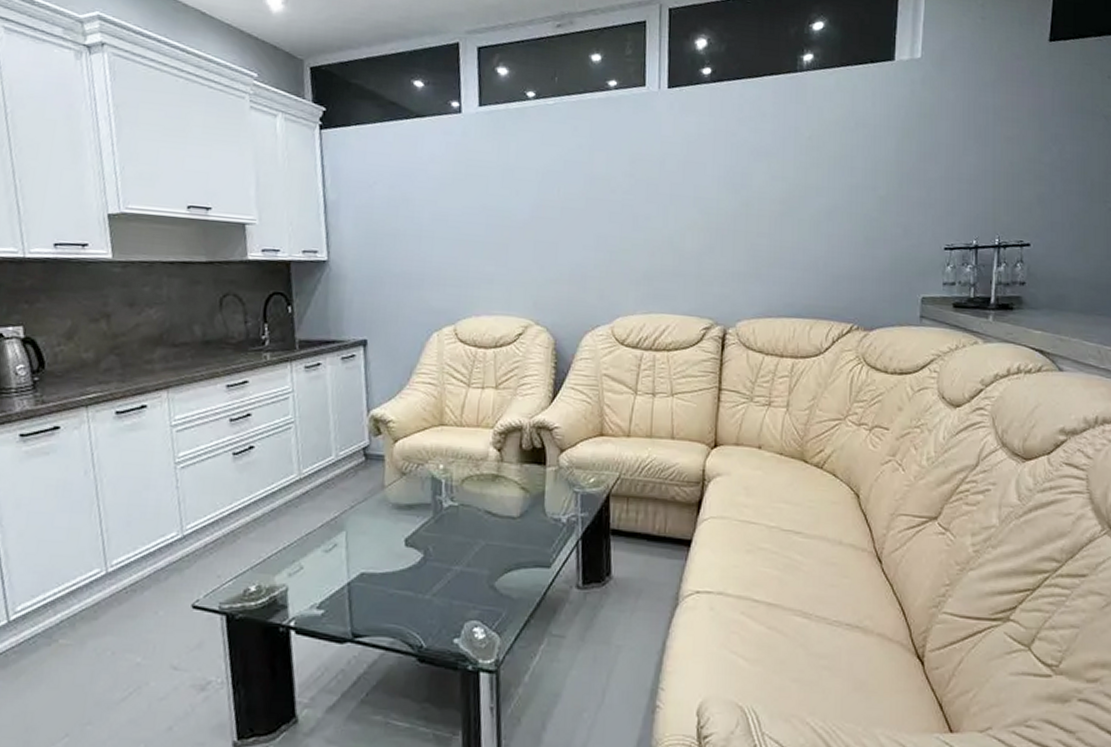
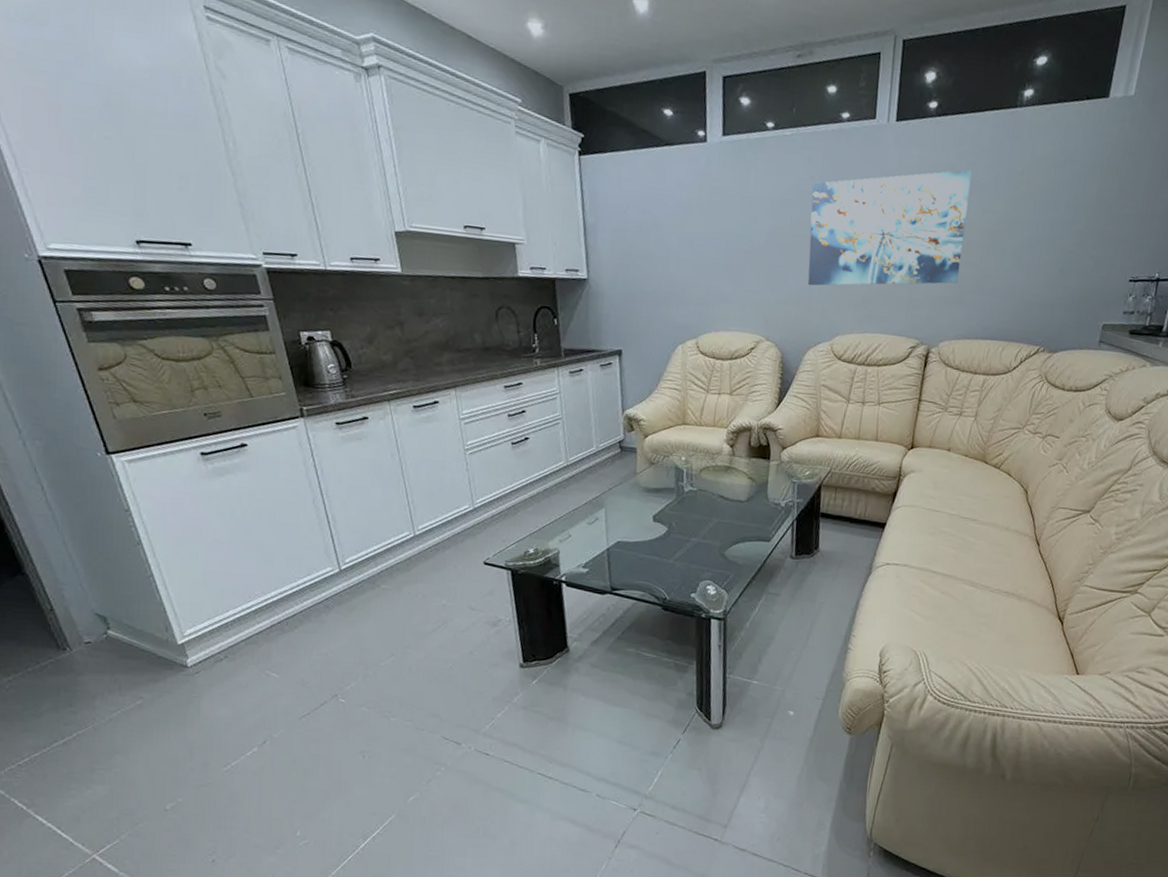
wall art: none [580,135,756,263] -> present [807,170,972,286]

